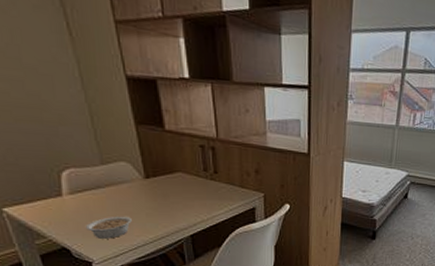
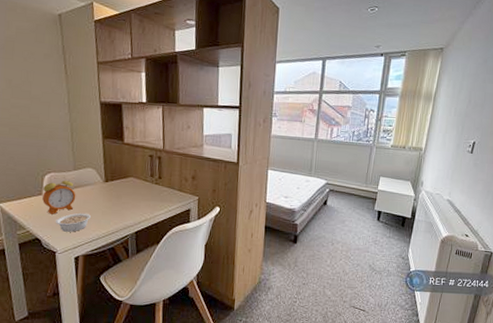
alarm clock: none [62,172,109,219] -> present [42,176,76,215]

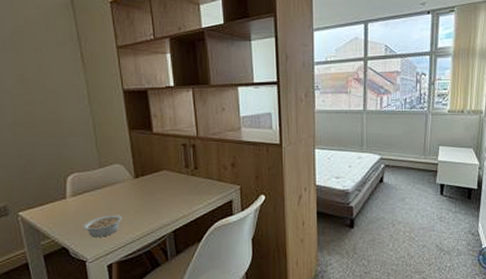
alarm clock: present [42,176,76,215] -> none [67,175,104,219]

